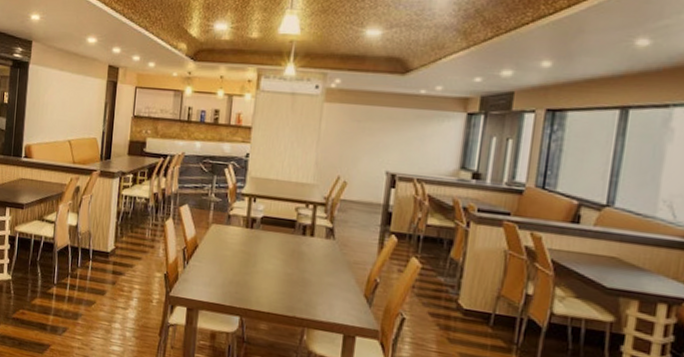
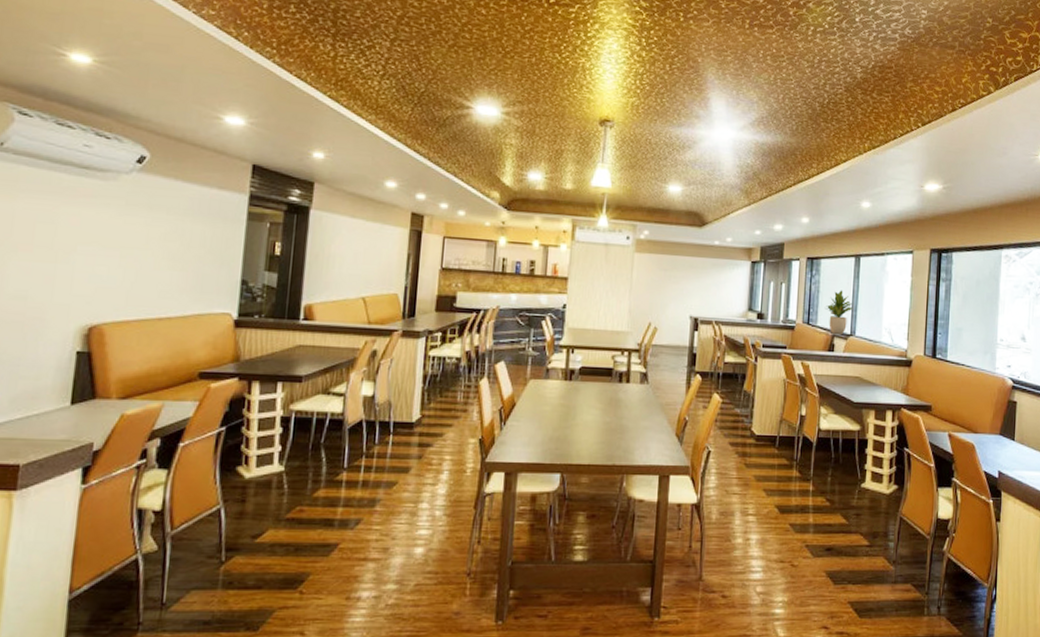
potted plant: none [568,150,613,205] -> present [824,290,853,335]

